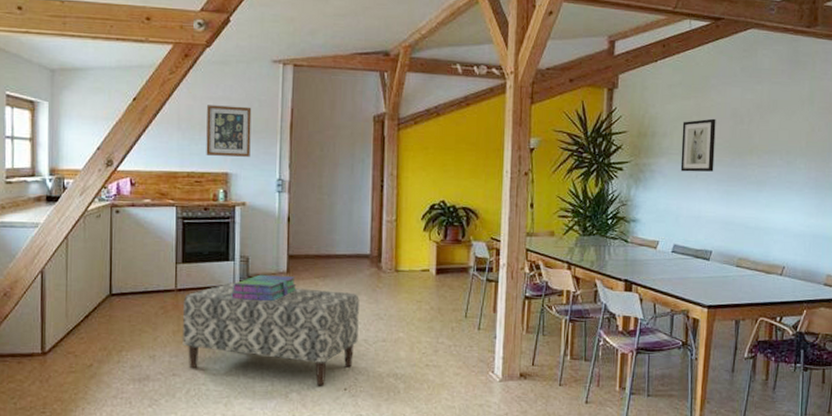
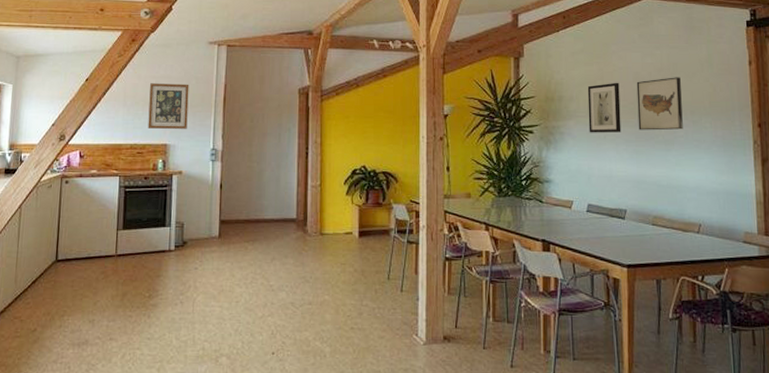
bench: present [183,282,359,386] -> none [120,247,286,350]
stack of books: present [231,274,297,302] -> none [166,239,228,266]
wall art: none [731,114,779,171] -> present [636,77,683,131]

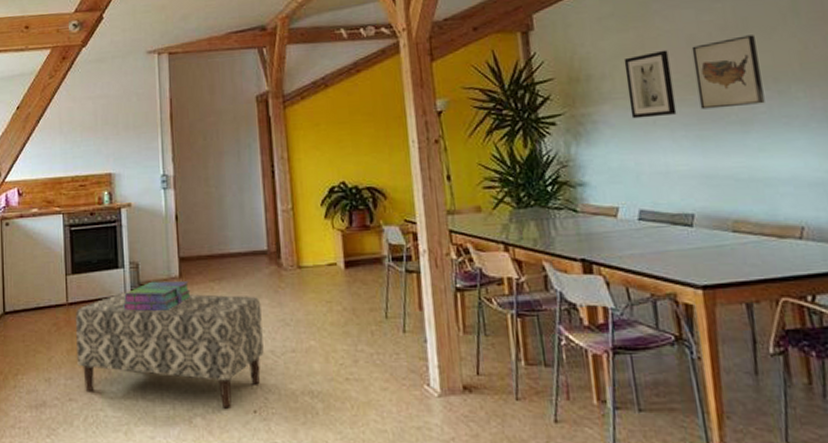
bench: none [120,247,286,350] -> present [76,292,264,409]
wall art: present [148,83,189,129] -> none [87,102,132,157]
stack of books: none [166,239,228,266] -> present [123,281,191,312]

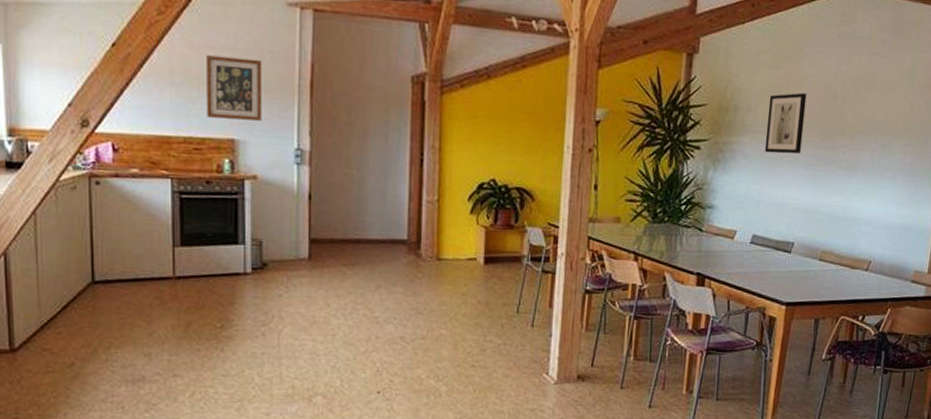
bench: present [76,292,264,409] -> none [184,270,395,389]
wall art: none [87,102,132,157] -> present [206,55,262,121]
stack of books: present [123,281,191,312] -> none [242,261,320,293]
wall art: present [691,35,765,110] -> none [820,90,877,154]

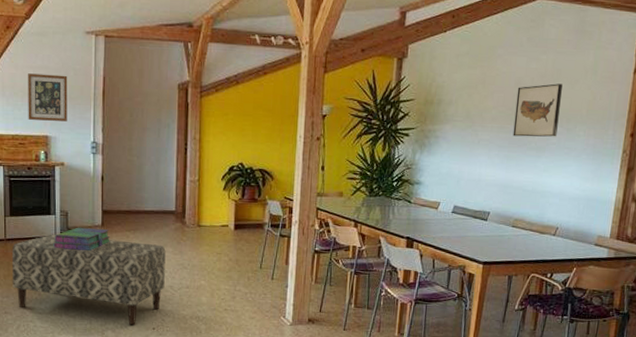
bench: none [184,270,395,389] -> present [12,234,166,326]
stack of books: none [242,261,320,293] -> present [53,227,110,252]
wall art: present [764,92,807,154] -> none [463,87,501,139]
wall art: none [820,90,877,154] -> present [512,83,563,137]

